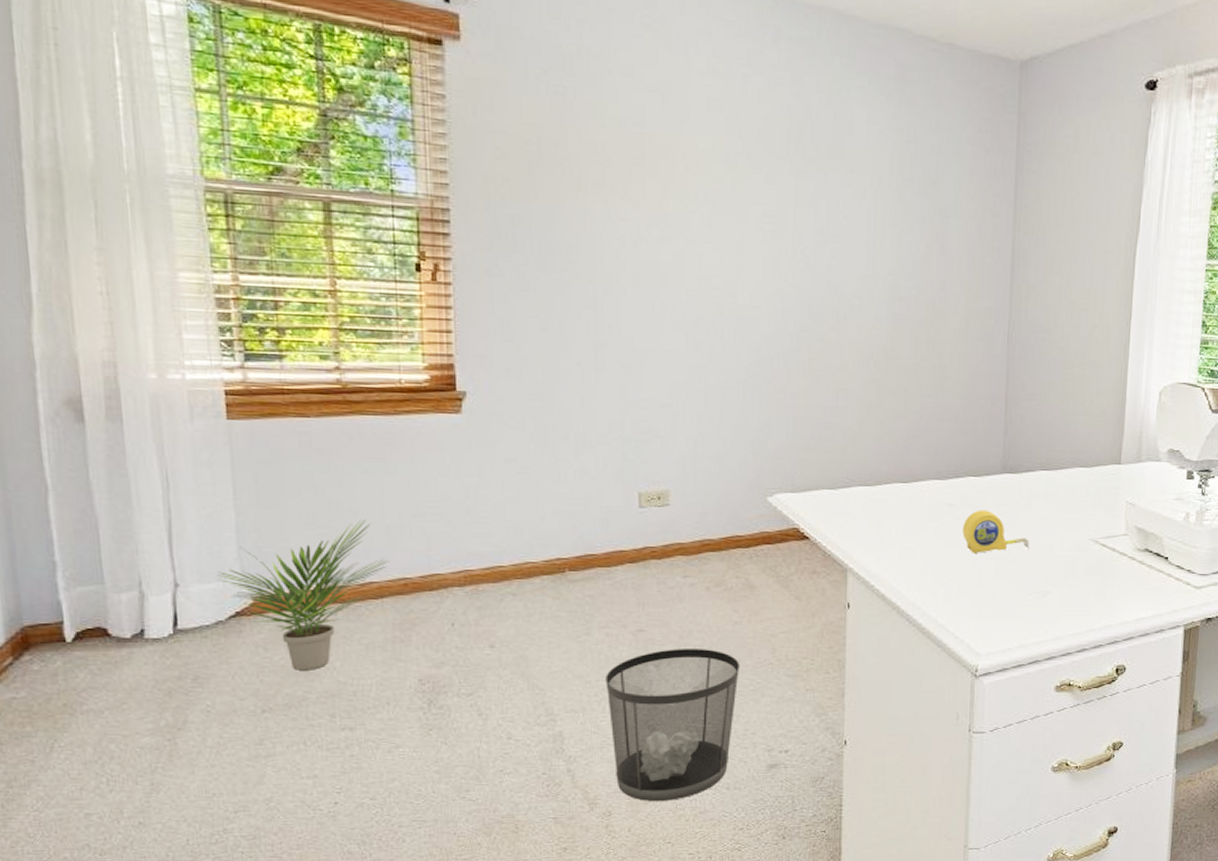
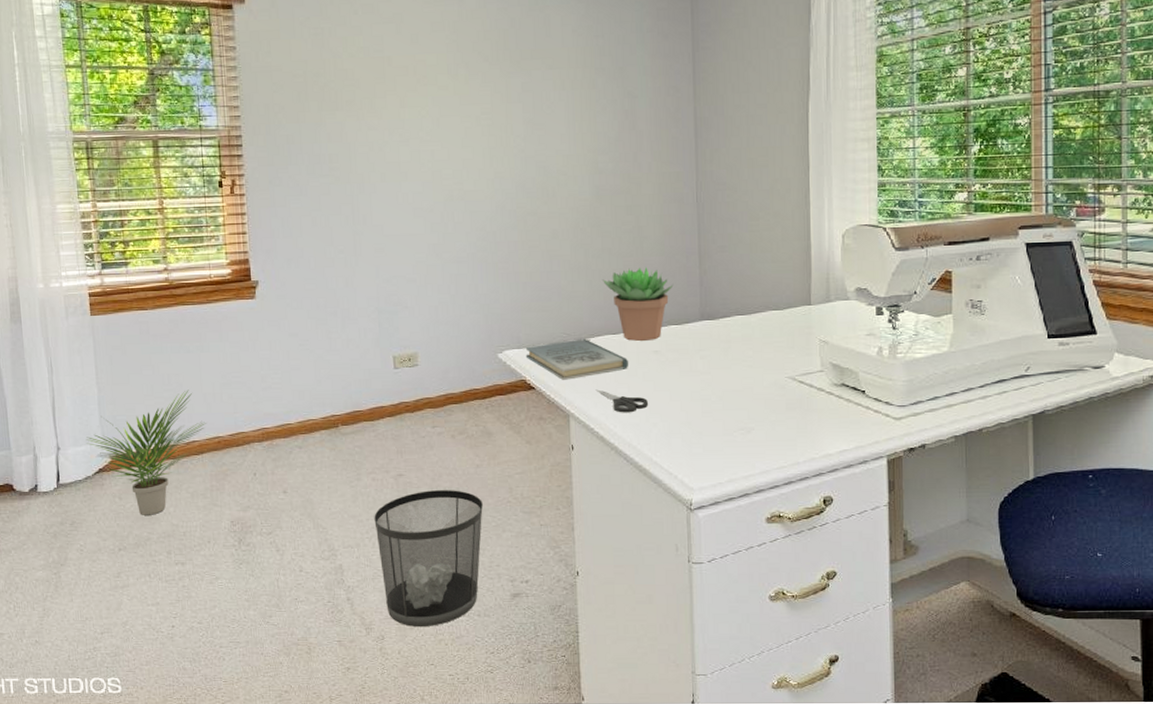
book: none [800,485,918,531] -> present [525,338,628,380]
scissors: none [879,543,938,570] -> present [595,389,649,413]
succulent plant: none [896,410,975,493] -> present [603,267,674,342]
tape measure: present [962,510,1029,553] -> none [669,355,731,395]

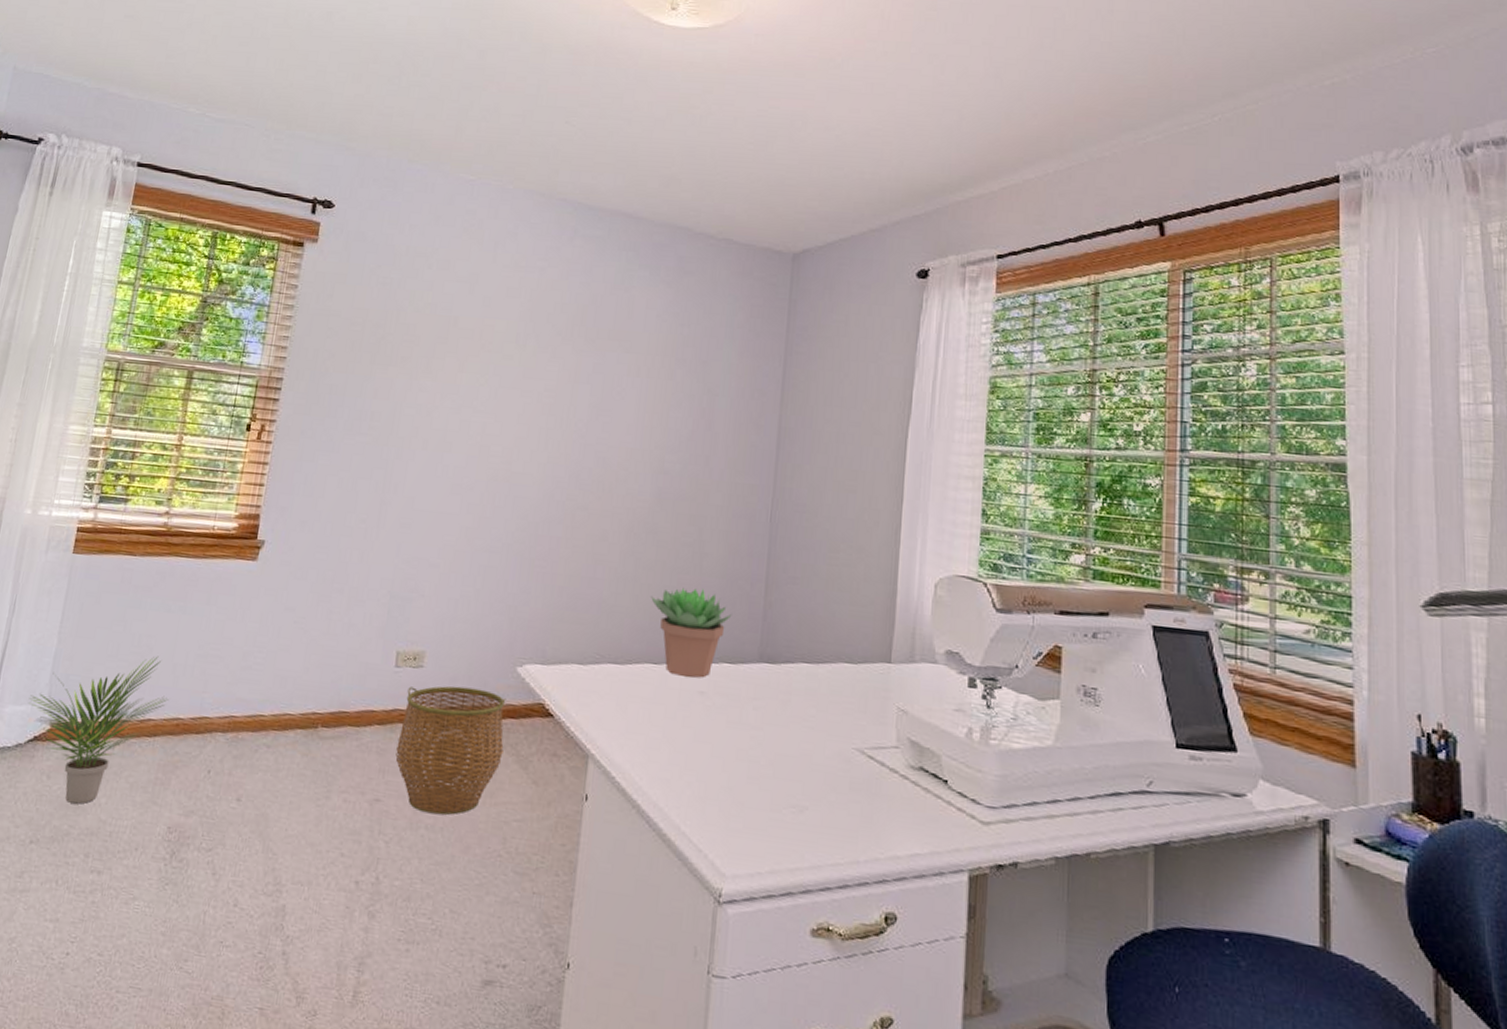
waste bin: present [374,490,484,626] -> none [327,824,469,1008]
basket: none [408,376,498,479] -> present [395,686,506,815]
book: present [525,338,628,380] -> none [549,662,667,712]
scissors: present [595,389,649,413] -> none [624,728,685,765]

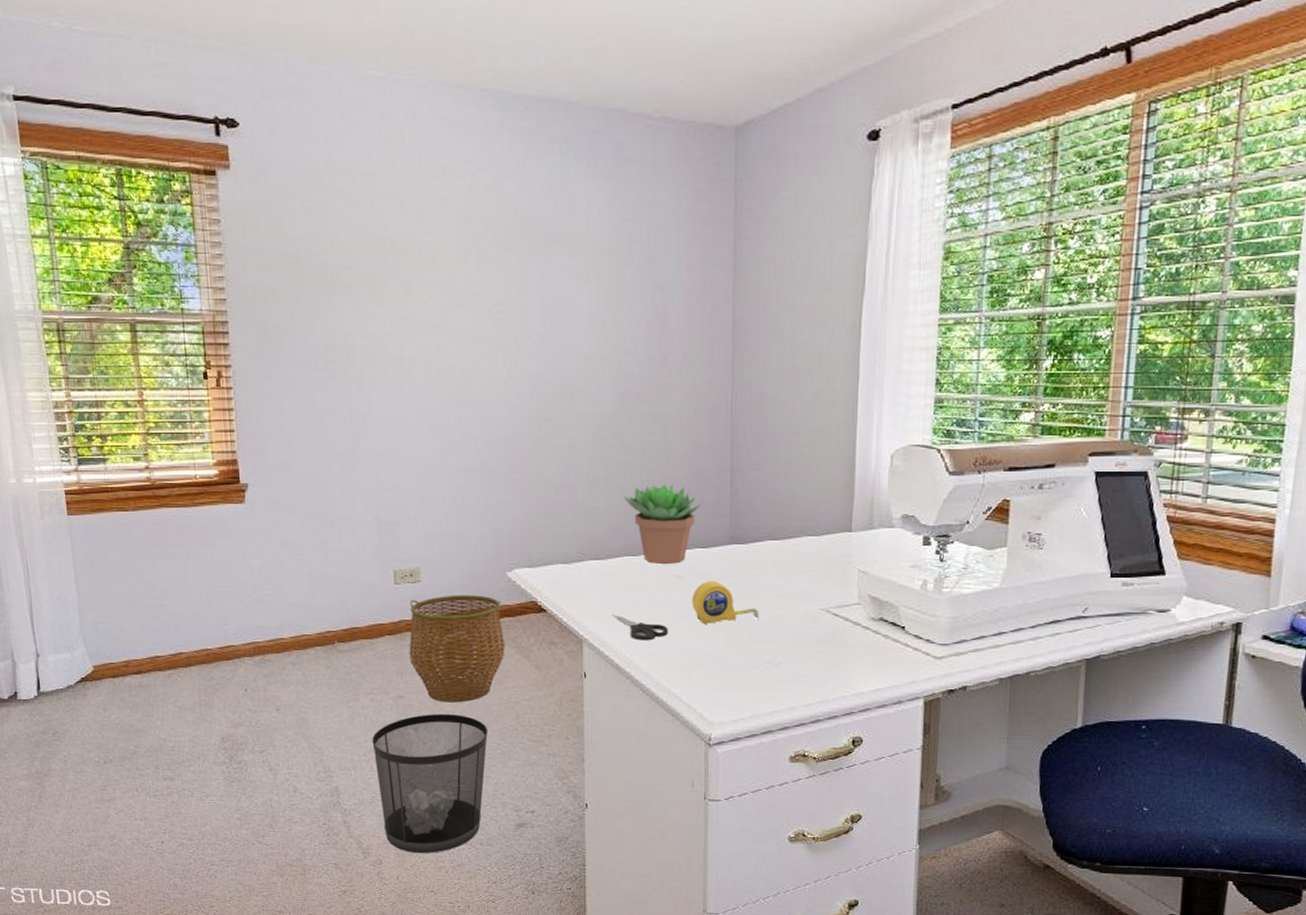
potted plant: present [28,656,168,804] -> none [66,598,194,728]
waste bin: none [327,824,469,1008] -> present [372,714,489,853]
scissors: none [624,728,685,765] -> present [611,614,669,641]
tape measure: none [713,701,786,752] -> present [692,581,759,624]

